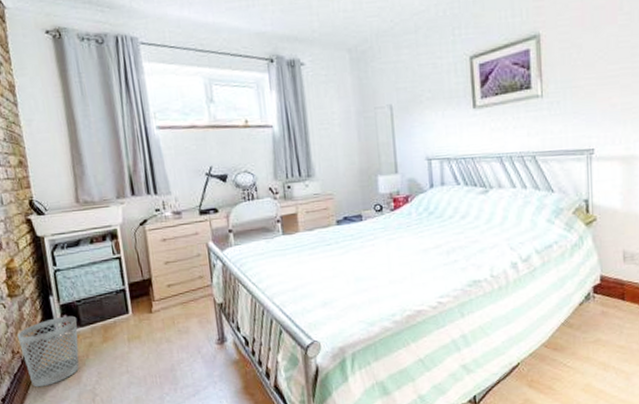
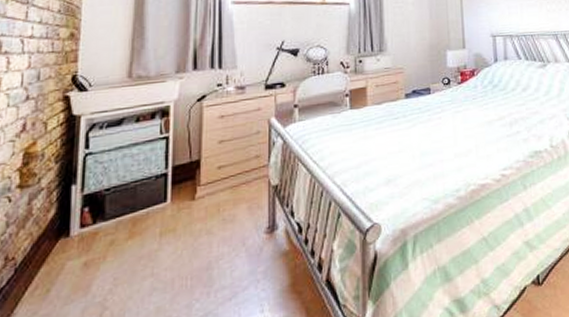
wastebasket: present [17,315,80,387] -> none [17,207,101,304]

